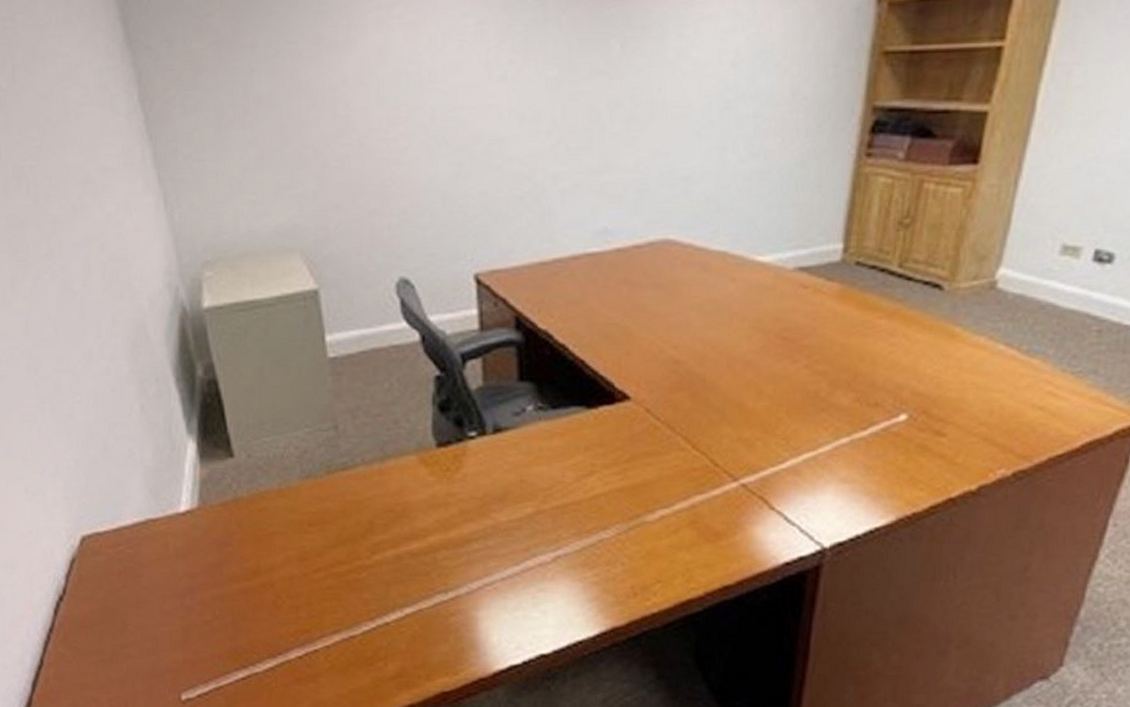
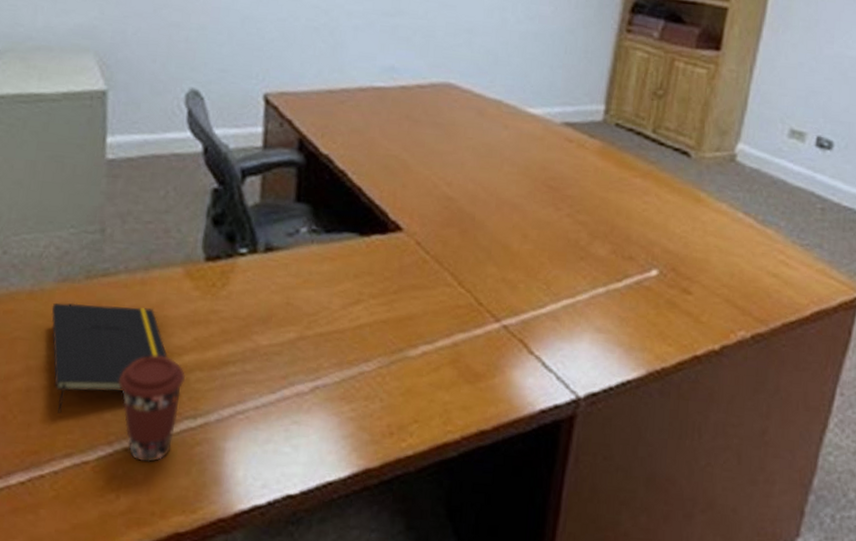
notepad: none [300,496,413,596] -> present [51,302,167,413]
coffee cup: none [372,538,433,634] -> present [118,355,186,463]

